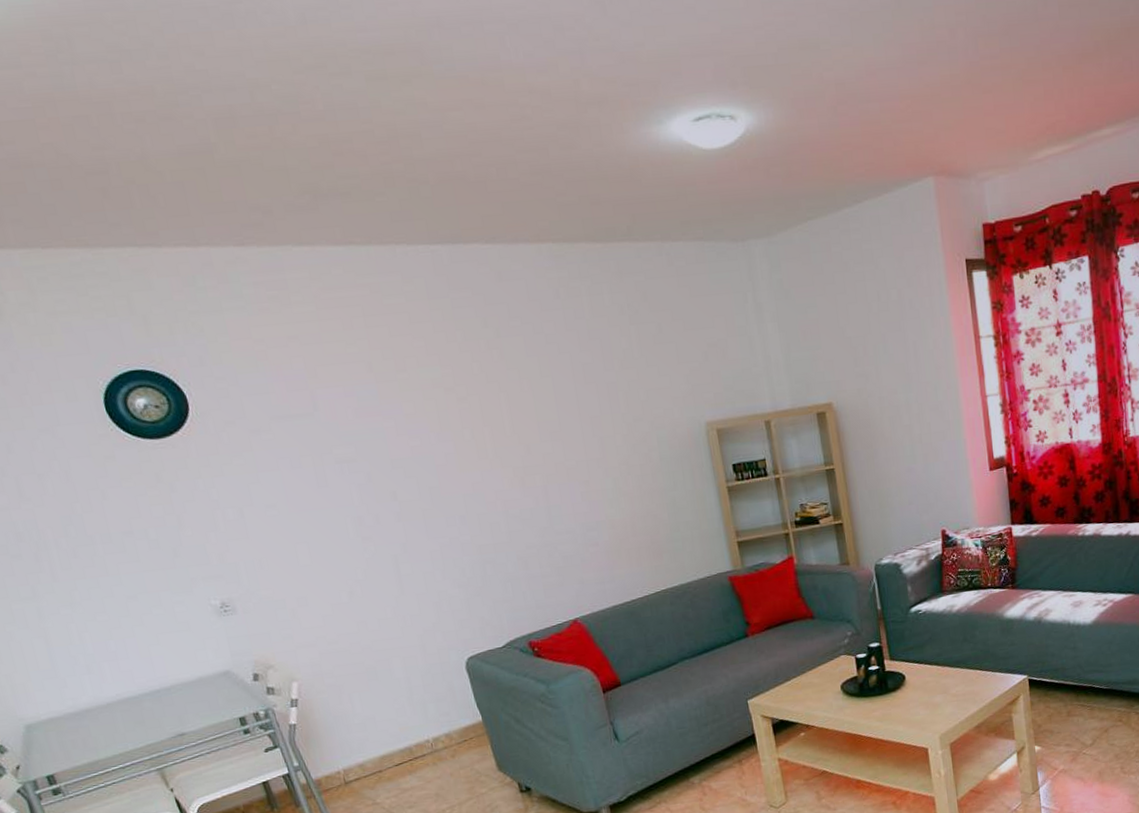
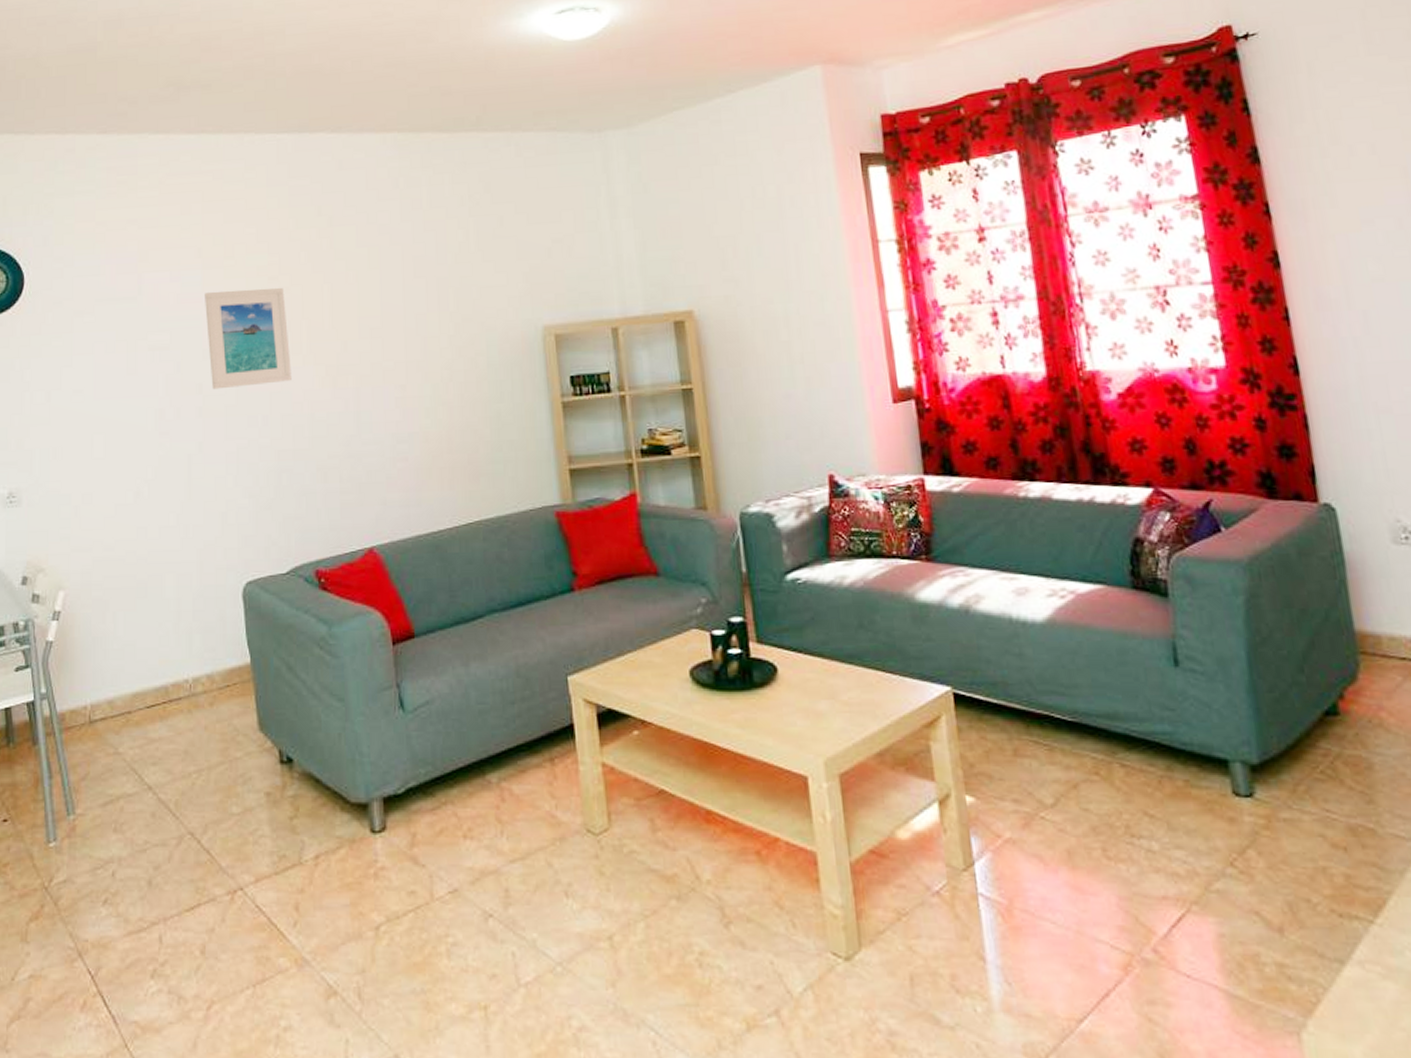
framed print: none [383,397,482,496] -> present [205,287,292,390]

